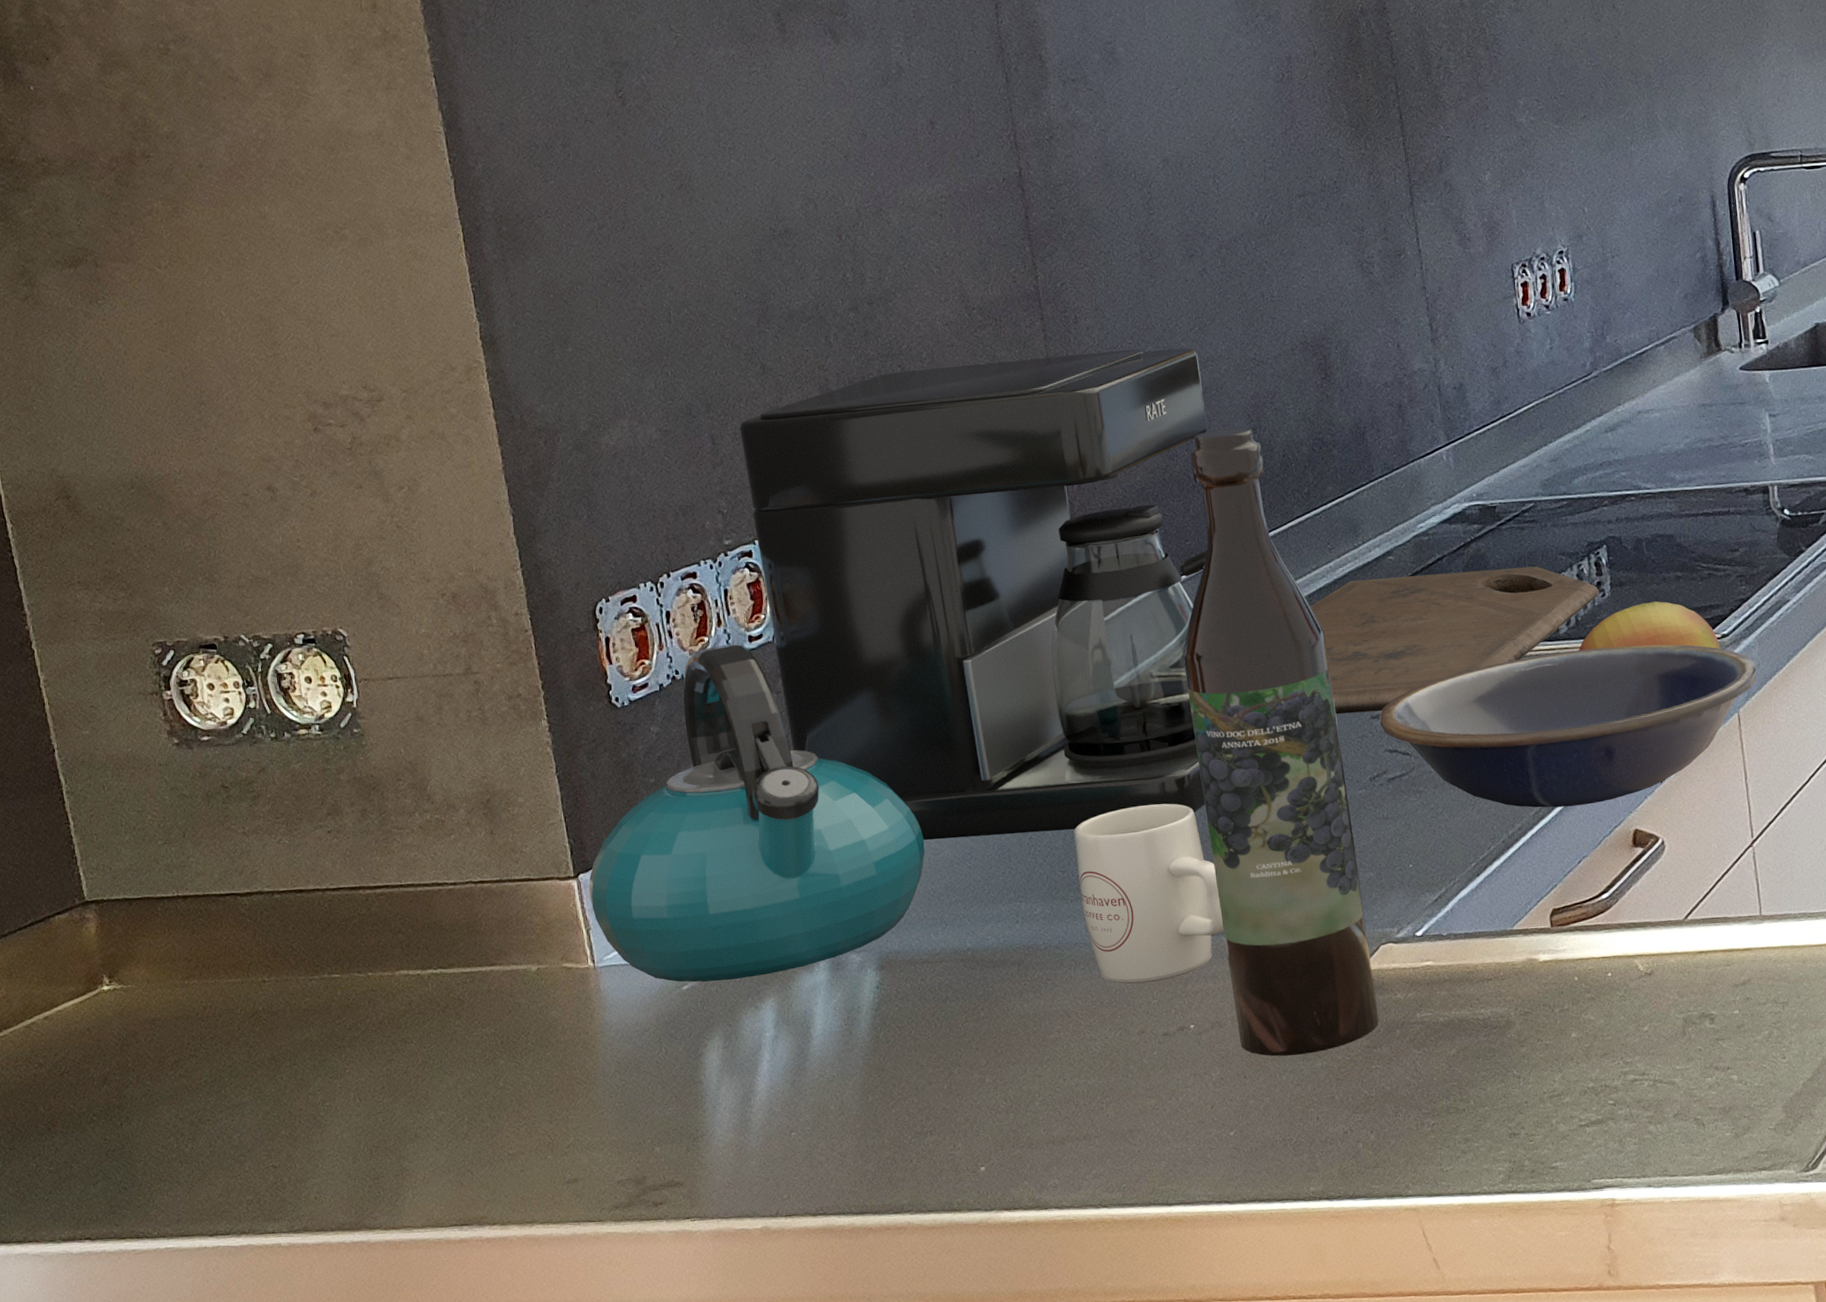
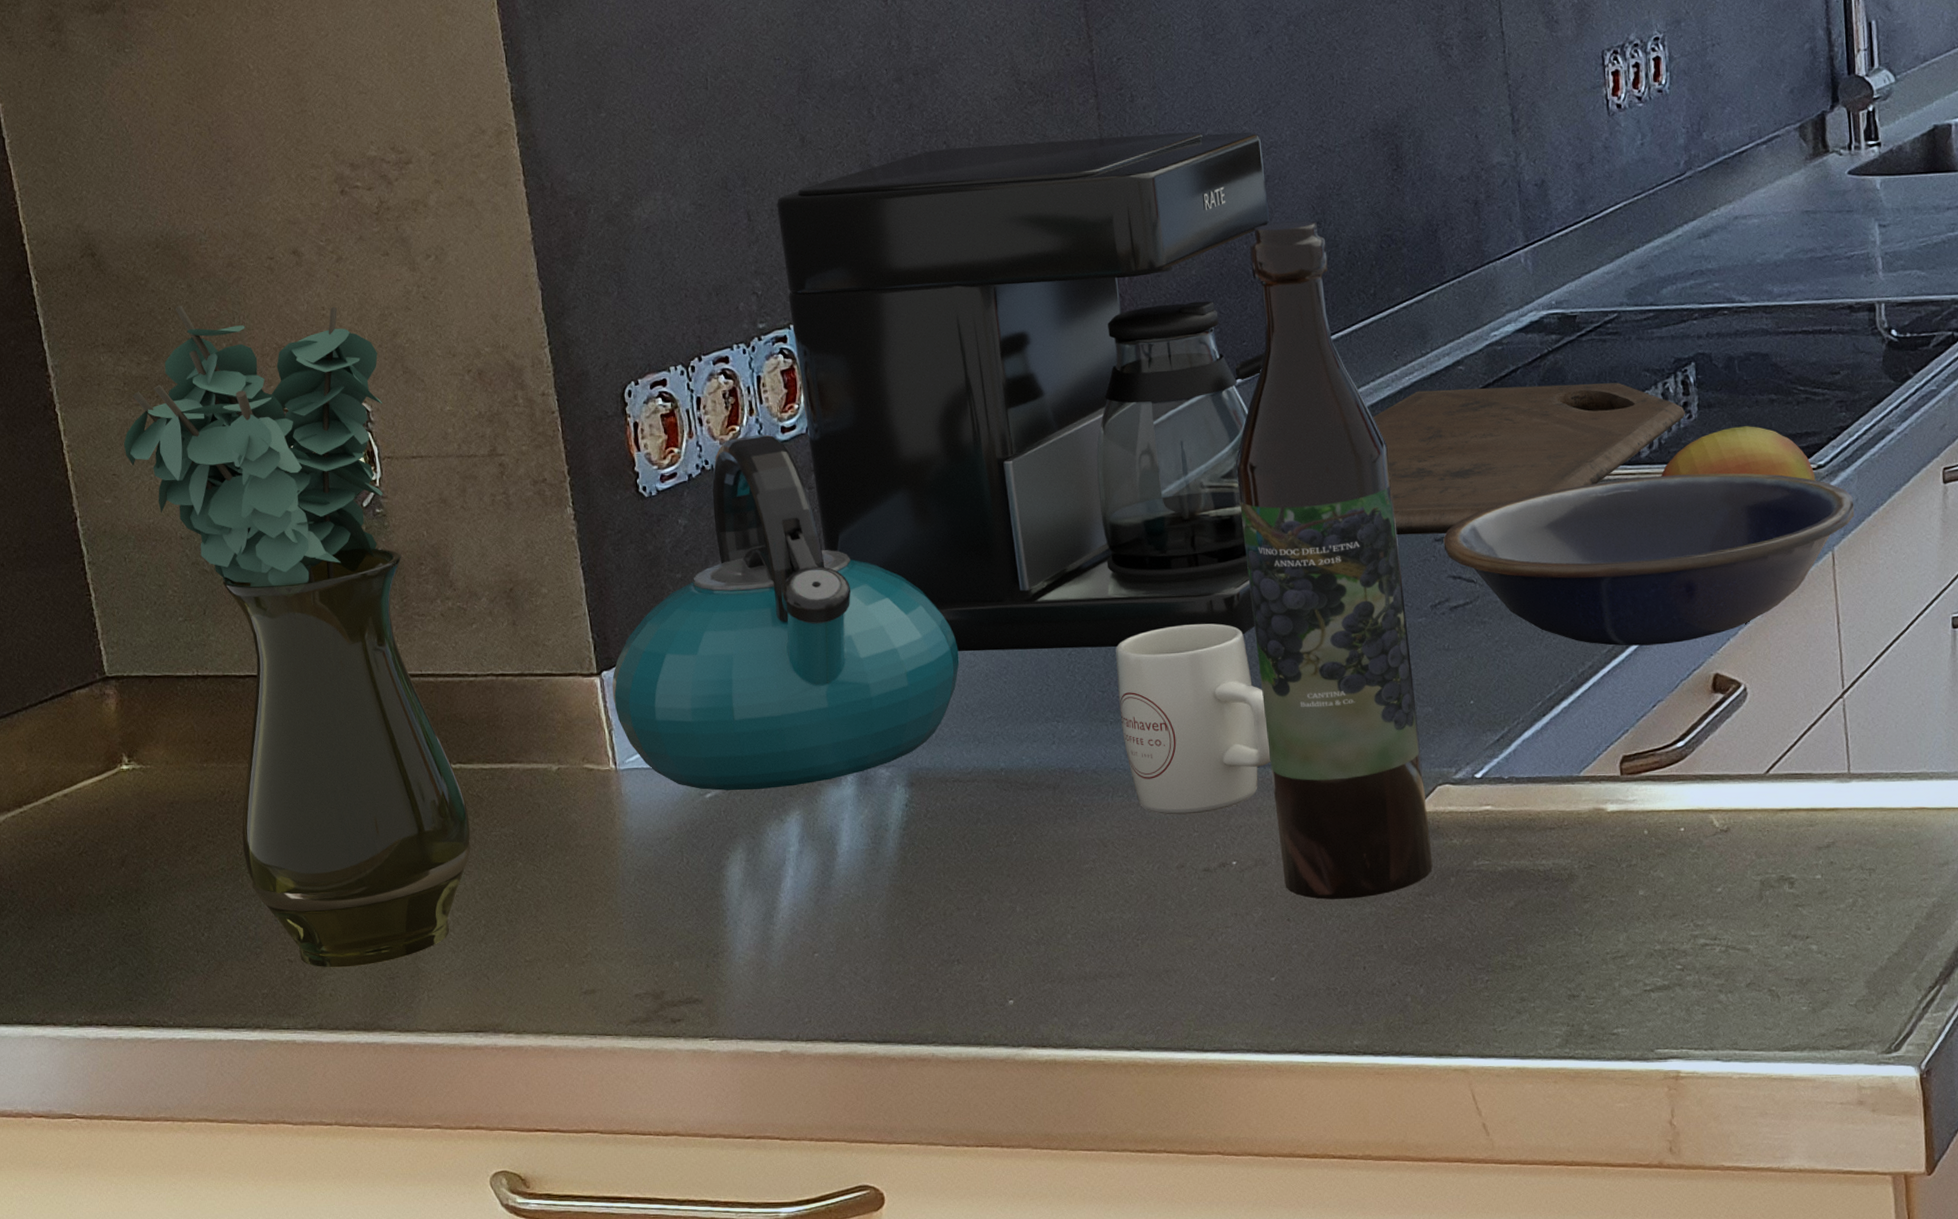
vase: none [100,538,453,1172] -> present [123,305,471,968]

